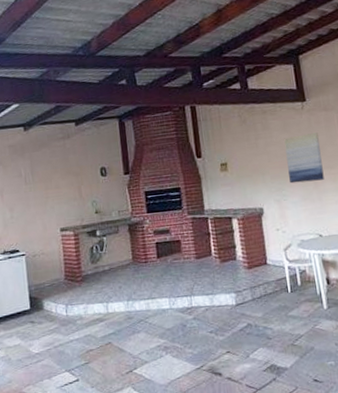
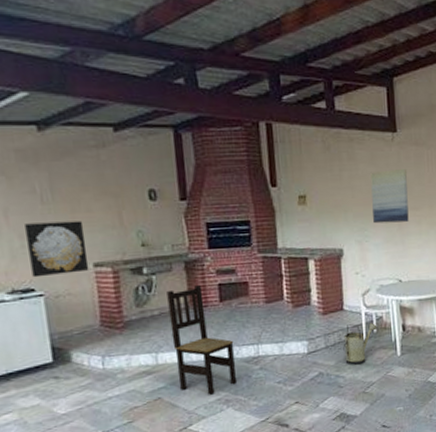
wall art: none [14,195,57,241] -> present [25,221,90,278]
dining chair: none [115,243,174,342] -> present [167,284,237,395]
watering can: none [269,276,301,317] -> present [343,323,377,365]

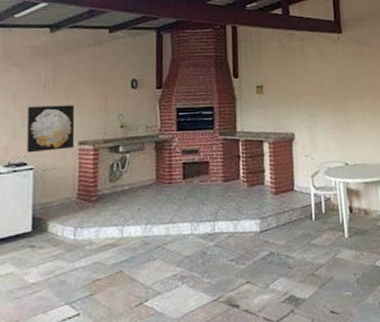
dining chair: present [167,284,237,395] -> none [137,162,193,270]
watering can: present [343,323,377,365] -> none [293,204,326,246]
wall art: present [371,169,409,224] -> none [319,64,354,111]

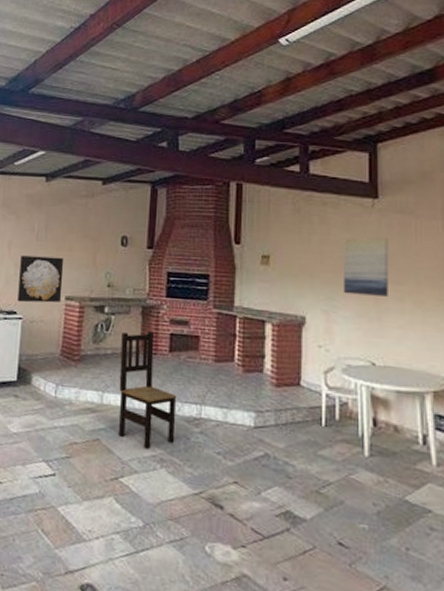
dining chair: none [137,162,193,270] -> present [118,330,177,449]
wall art: none [319,64,354,111] -> present [344,237,389,297]

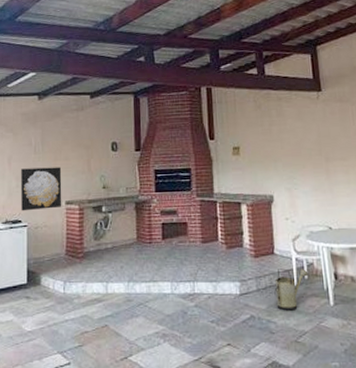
dining chair: present [118,330,177,449] -> none [119,223,174,327]
watering can: none [296,404,340,455] -> present [274,268,308,311]
wall art: present [344,237,389,297] -> none [298,123,337,173]

